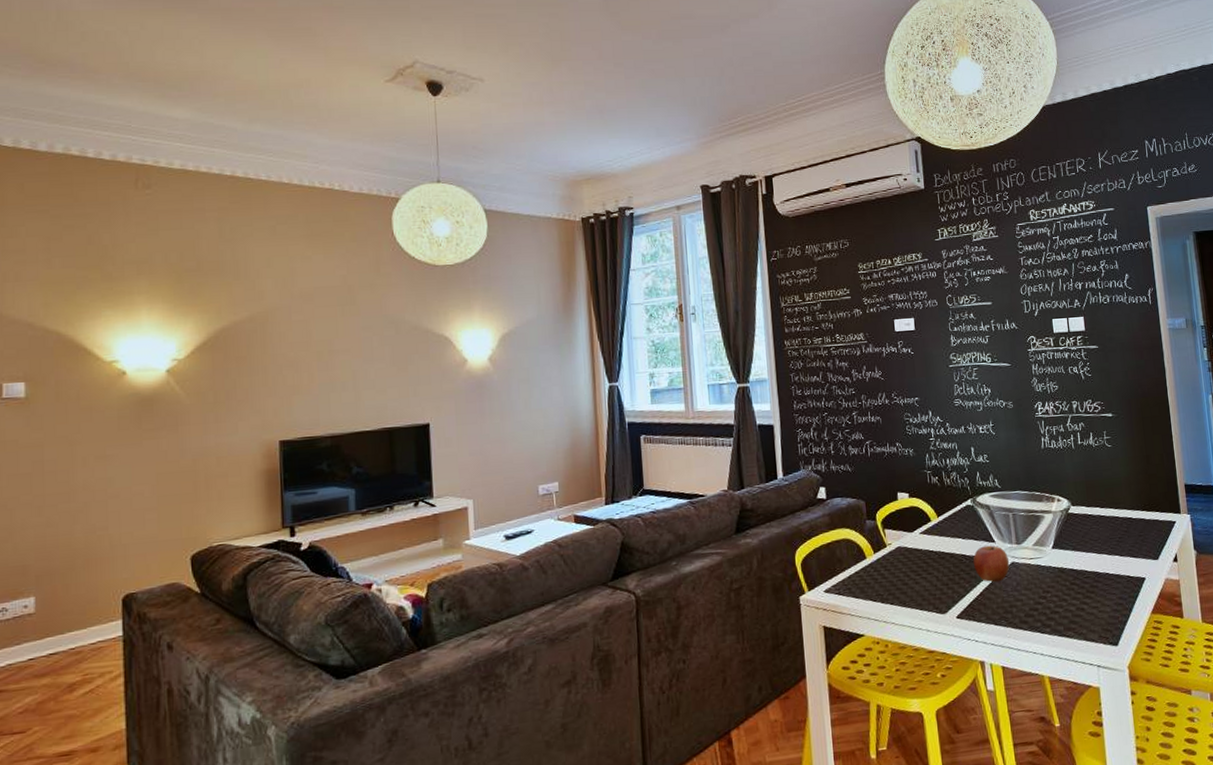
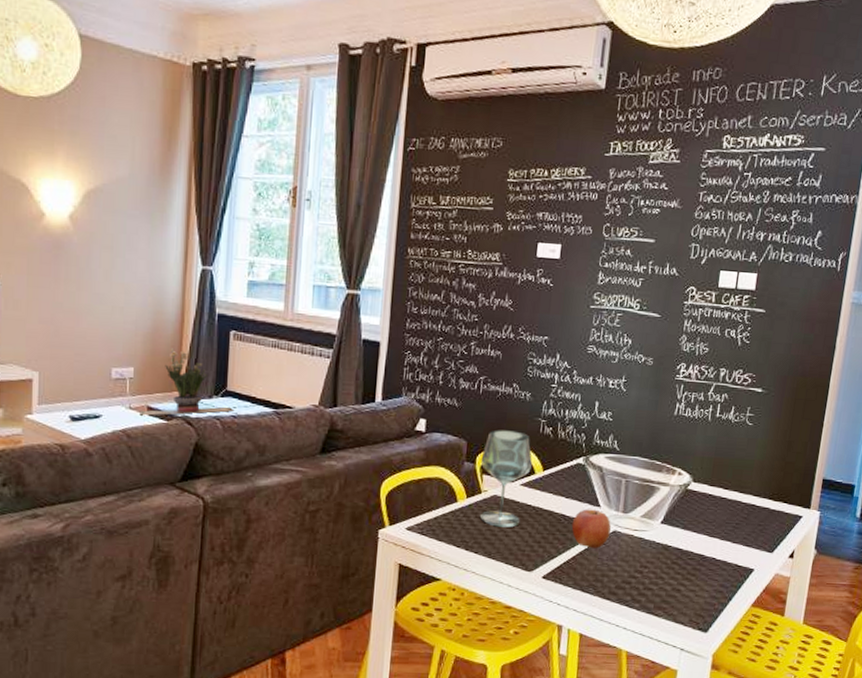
potted flower: none [567,459,653,525] -> present [139,348,235,416]
wine glass: none [880,485,927,576] -> present [480,430,532,528]

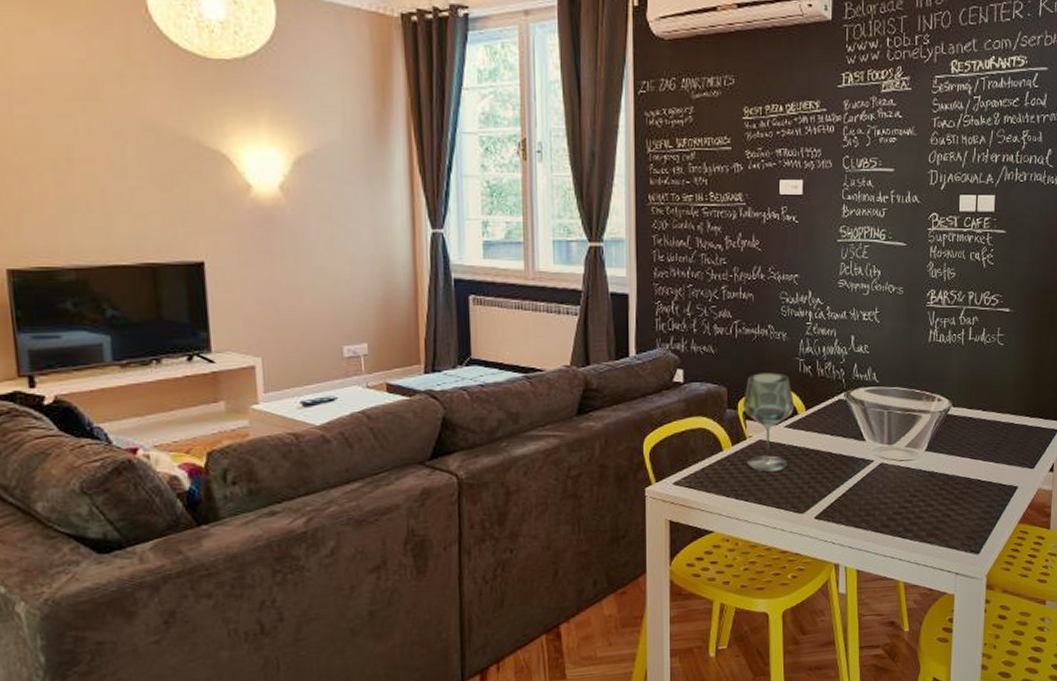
potted flower: present [139,348,235,416] -> none [378,319,482,394]
apple: present [571,509,612,549] -> none [839,444,878,483]

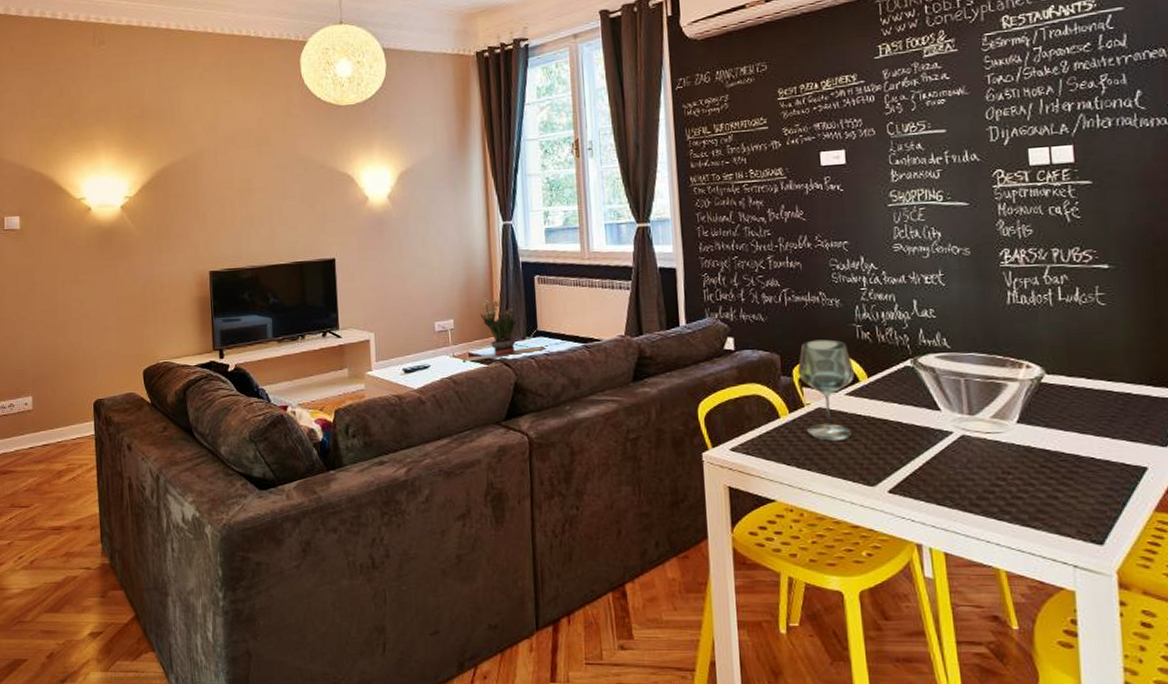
potted flower: none [378,319,482,394] -> present [462,298,547,362]

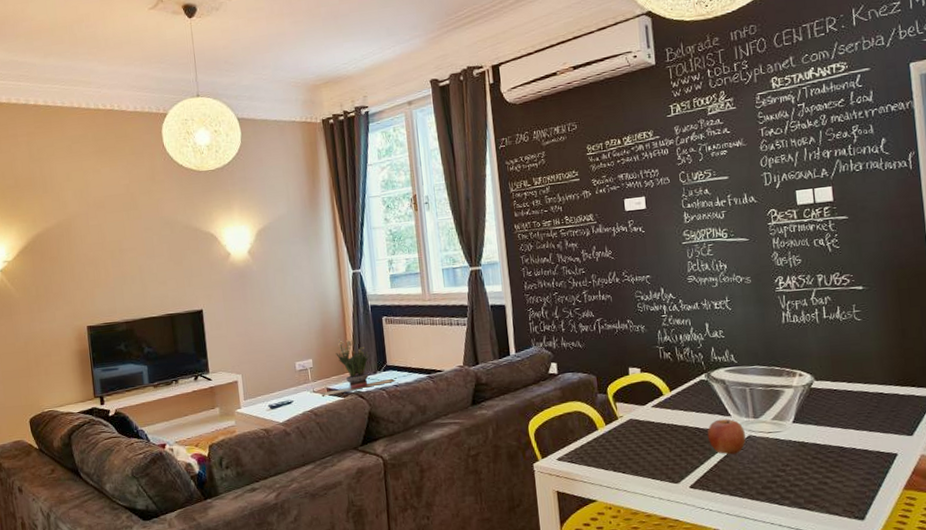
wine glass: present [797,339,854,441] -> none [611,360,659,447]
apple: none [911,413,959,457] -> present [707,419,746,455]

